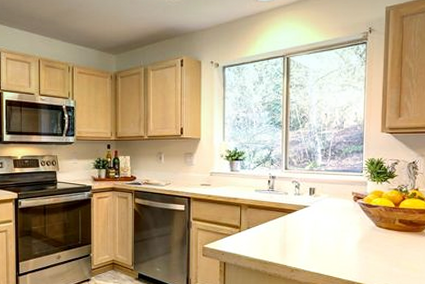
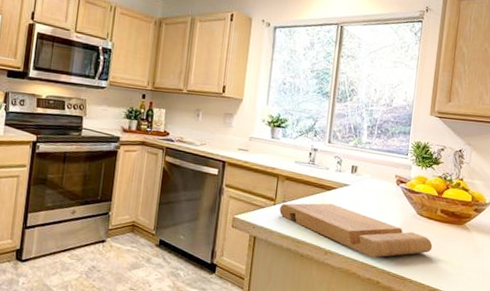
cutting board: none [245,225,394,271] -> present [279,203,433,258]

